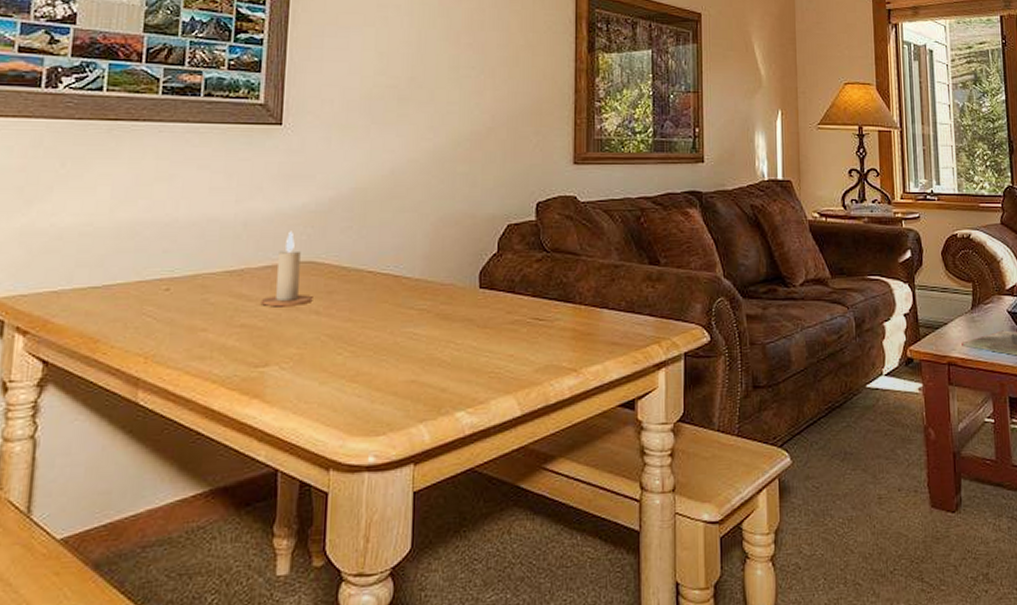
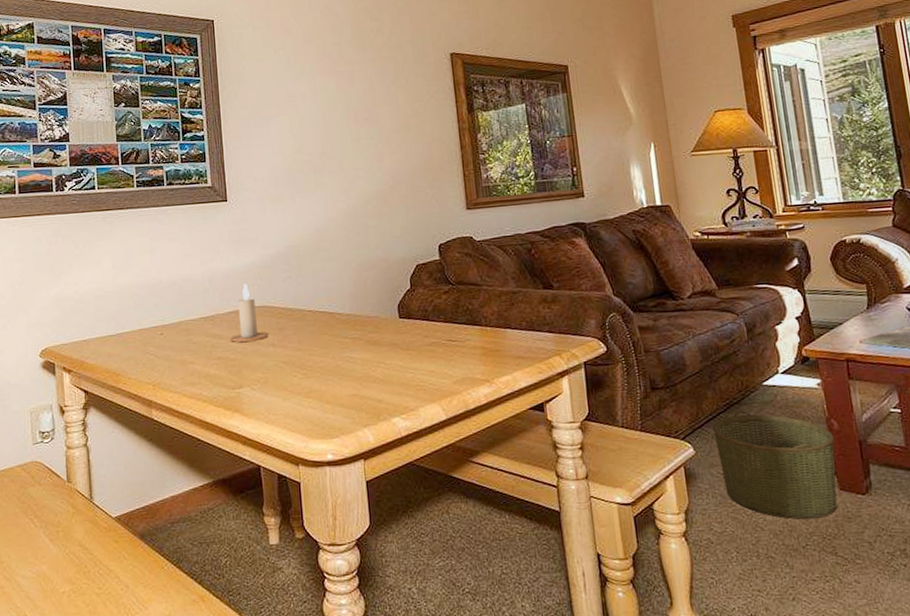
basket: none [811,415,930,540] -> present [712,410,838,519]

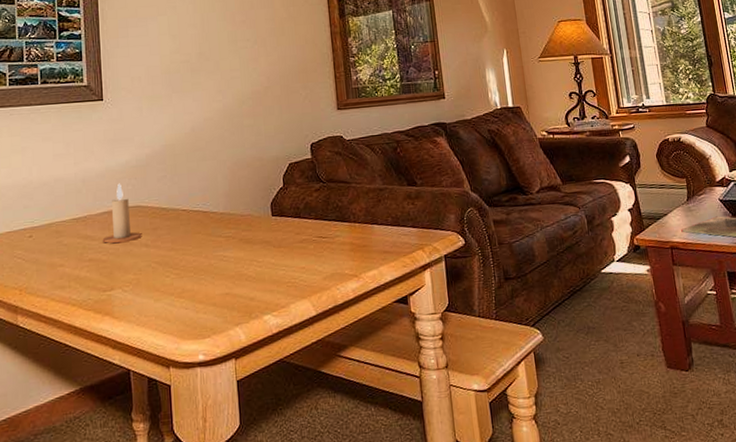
basket: present [712,410,838,519] -> none [558,296,666,397]

